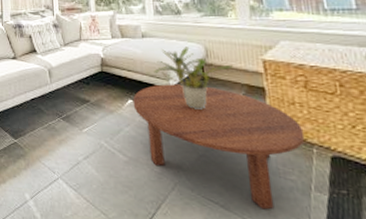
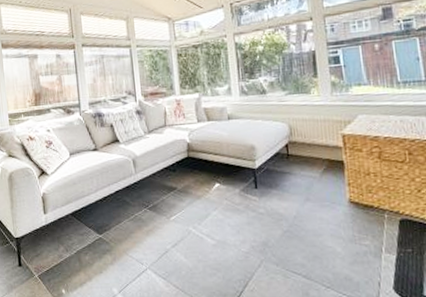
coffee table: present [132,84,305,210] -> none [219,164,378,275]
potted plant: present [153,46,233,109] -> none [240,126,315,187]

